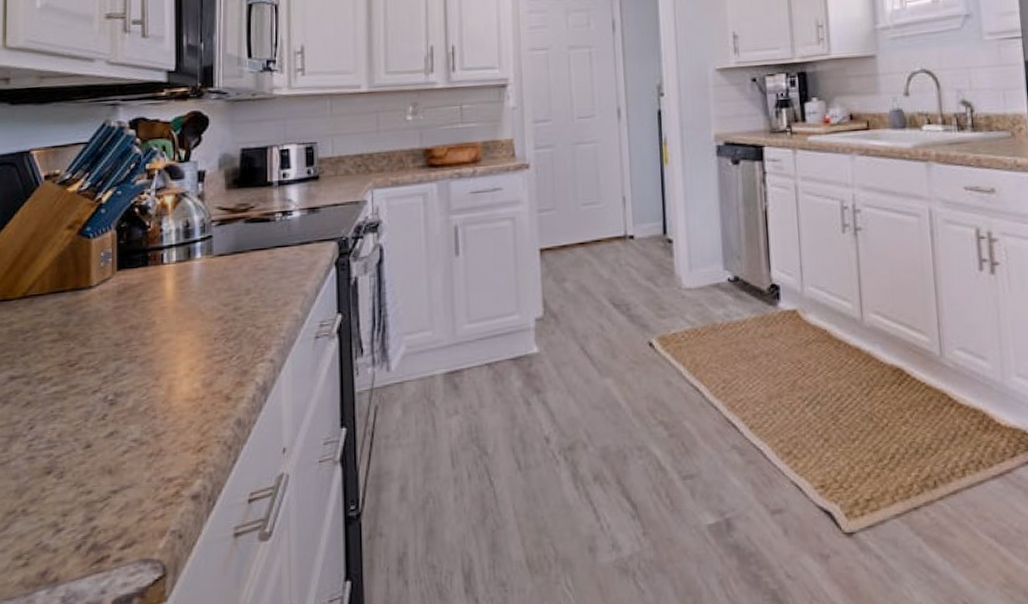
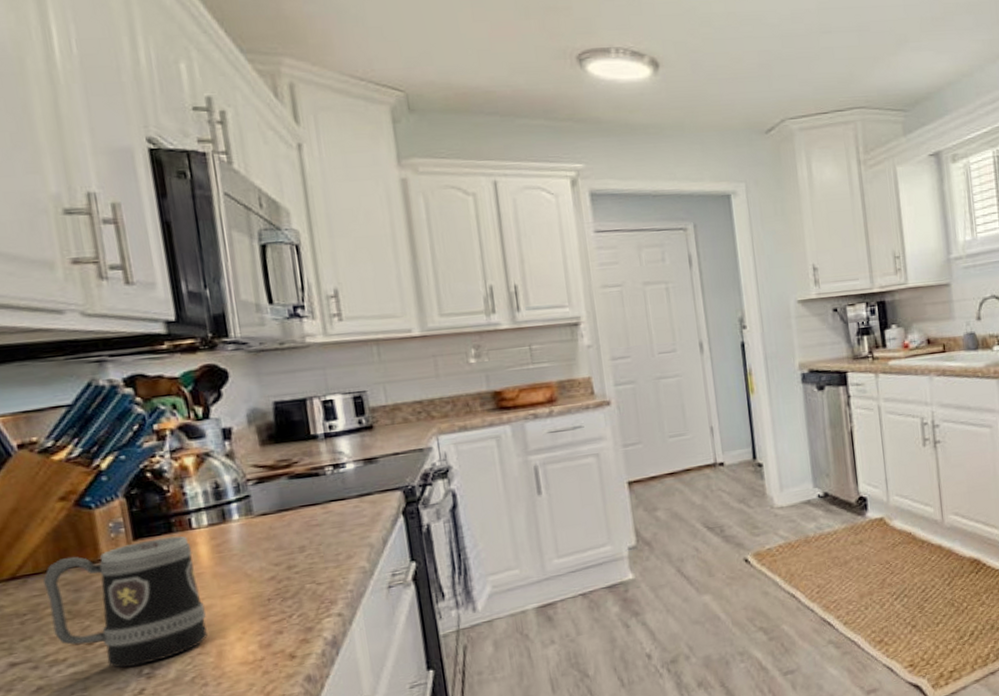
mug: none [46,269,163,392] -> present [43,535,207,668]

